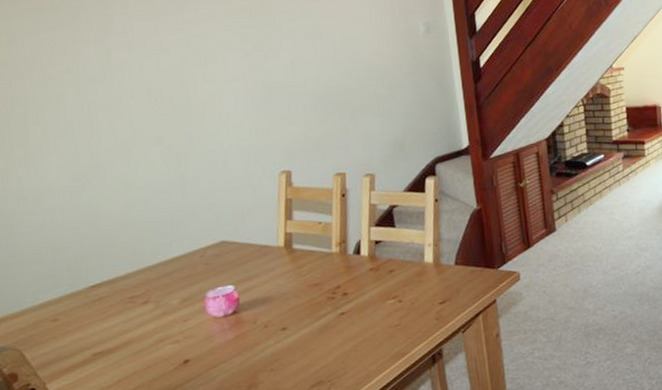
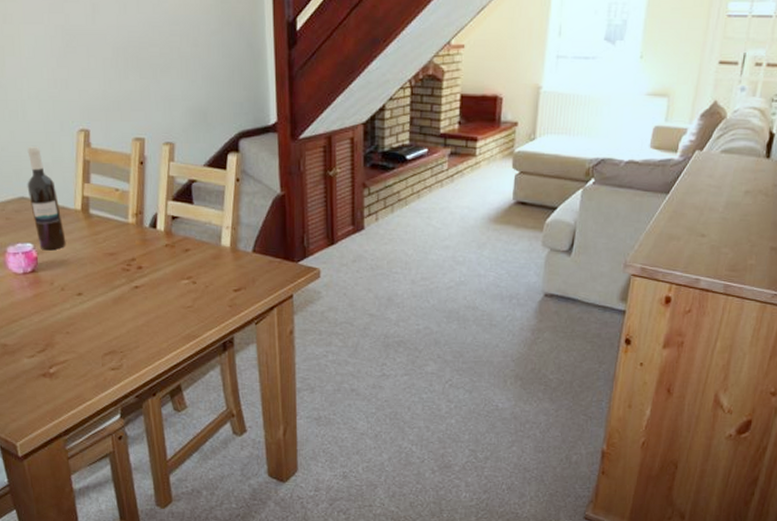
wine bottle: none [228,190,269,290] -> present [27,145,66,251]

